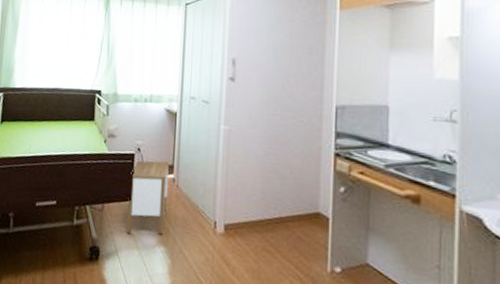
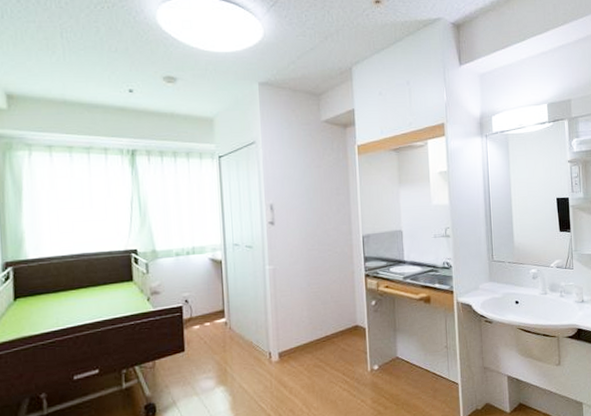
nightstand: present [127,160,169,235] -> none [180,308,222,384]

